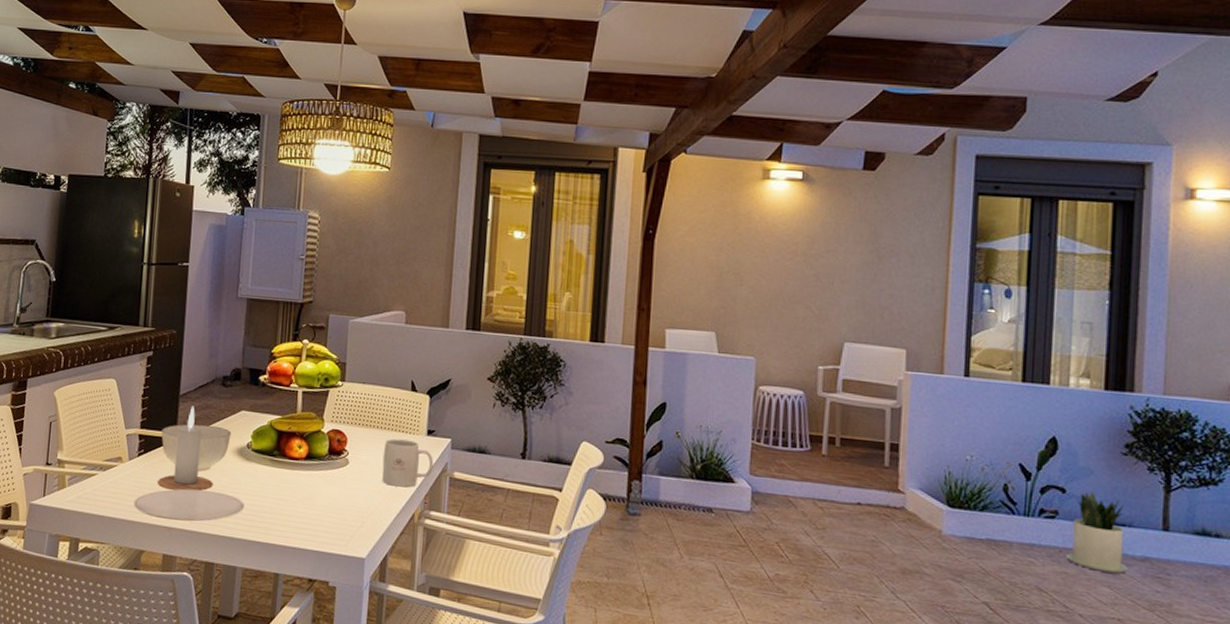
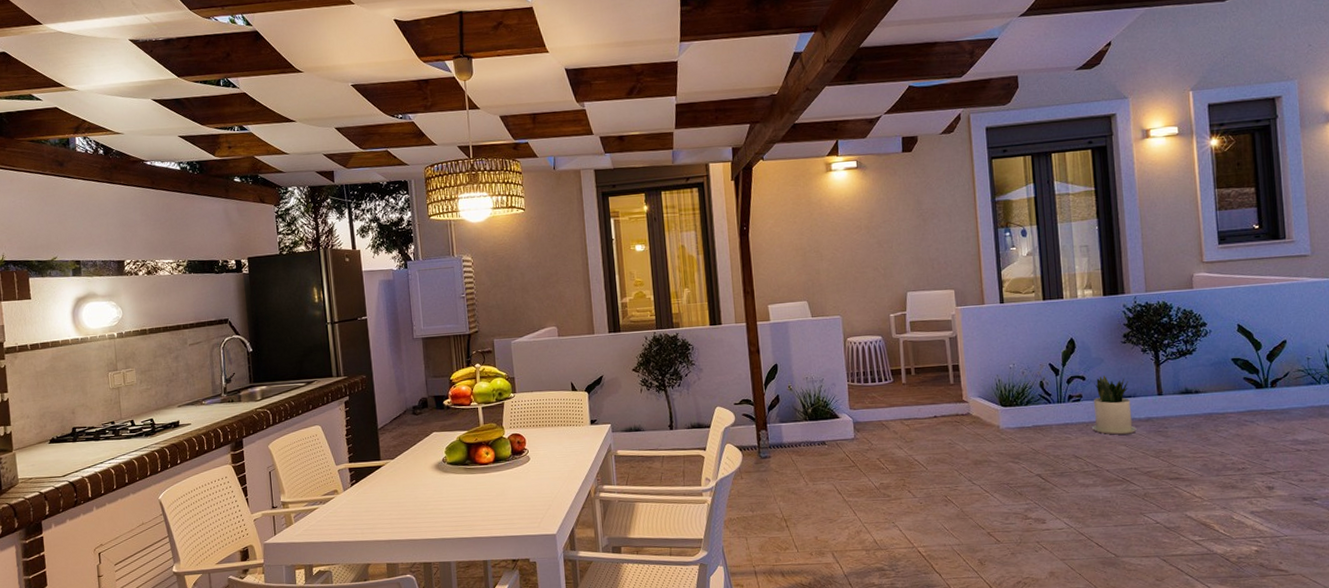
plate: present [133,488,246,522] -> none [354,503,450,535]
candle: present [158,405,213,492] -> none [372,436,419,510]
bowl: present [161,424,232,472] -> none [368,449,428,489]
mug: present [382,438,434,488] -> none [557,431,600,471]

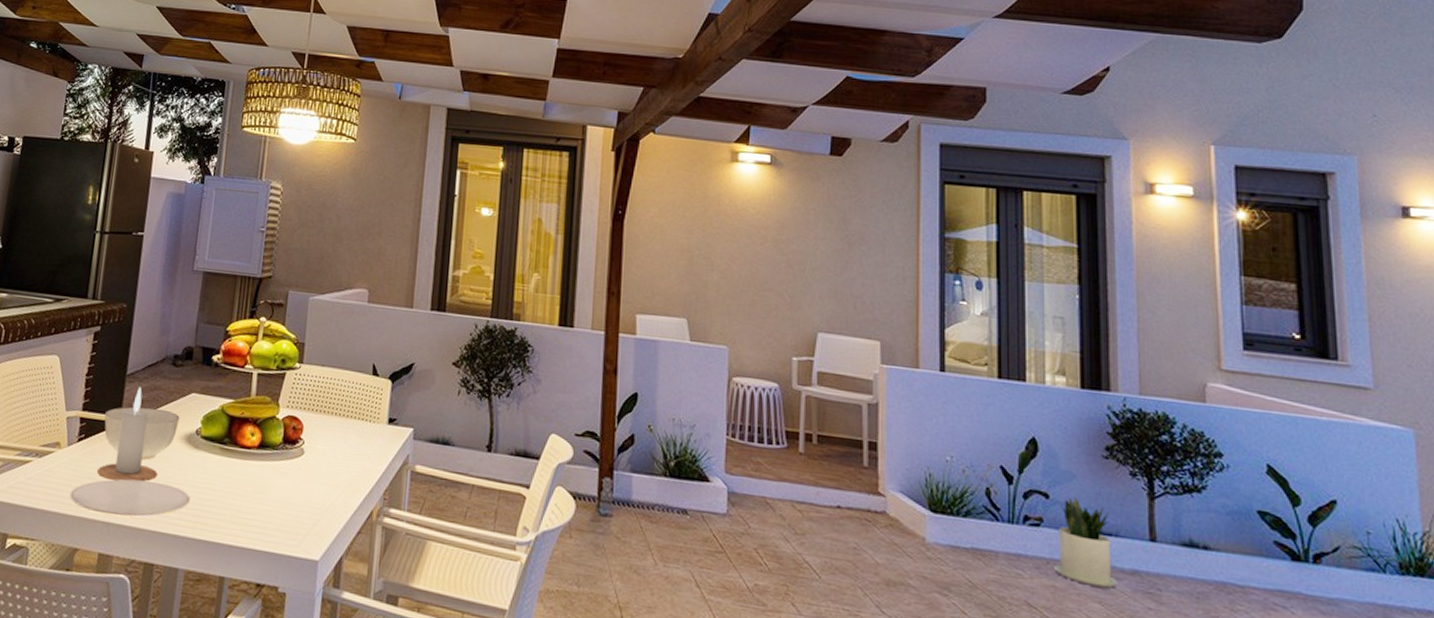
plate: none [354,503,450,535] -> present [69,479,191,517]
bowl: none [368,449,428,489] -> present [104,406,180,460]
candle: none [372,436,419,510] -> present [97,386,158,482]

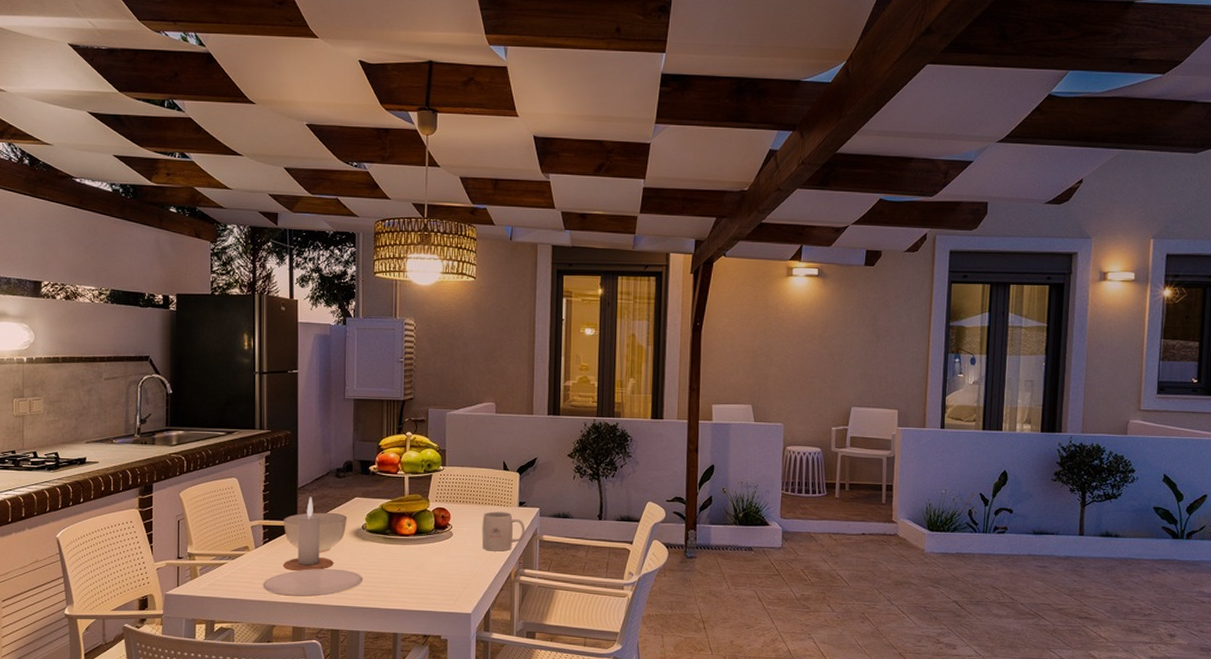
mug: none [339,427,395,482] -> present [482,511,526,552]
planter: present [1053,497,1118,589] -> none [1012,510,1055,570]

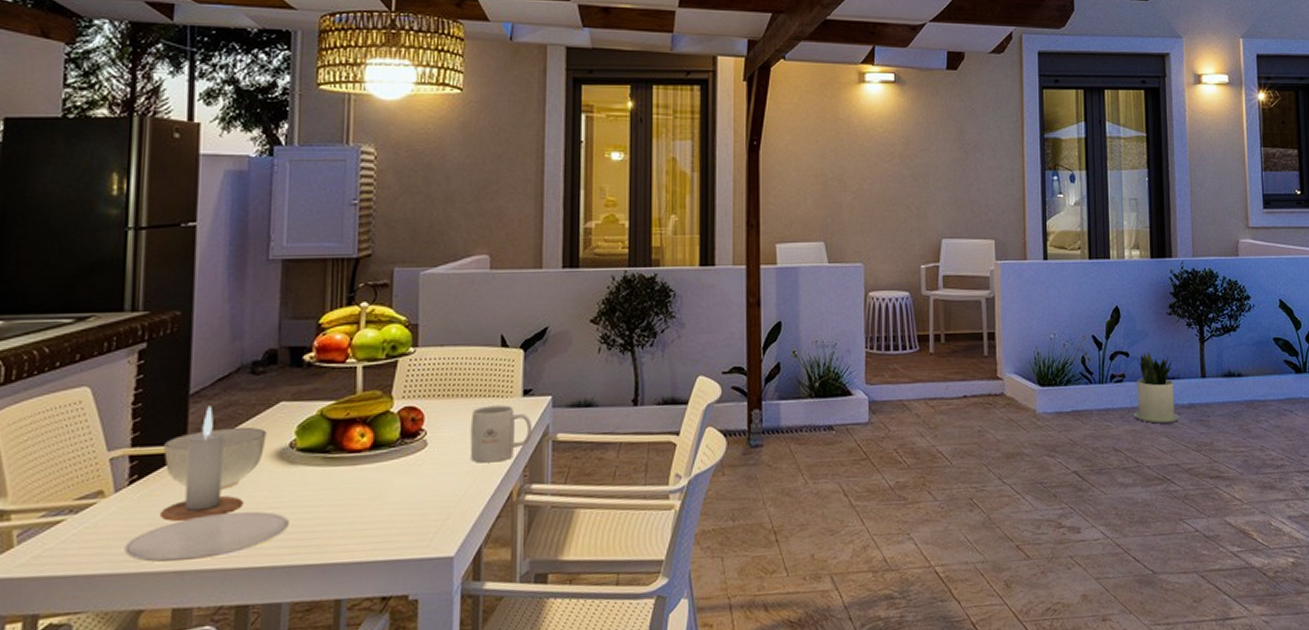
planter: none [1012,510,1055,570] -> present [1133,352,1179,424]

